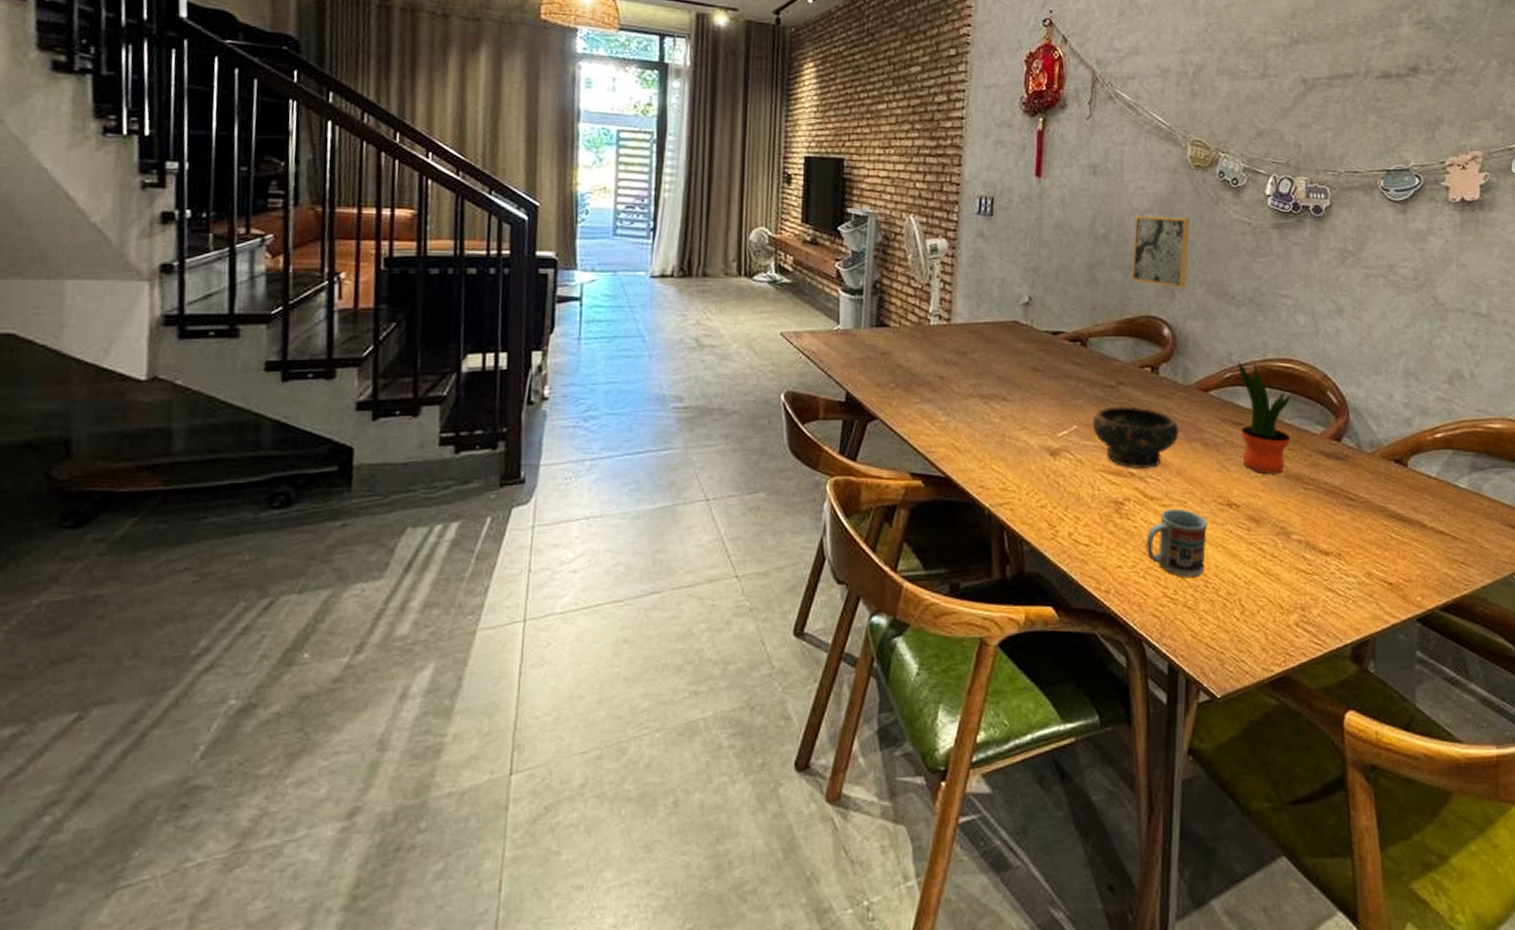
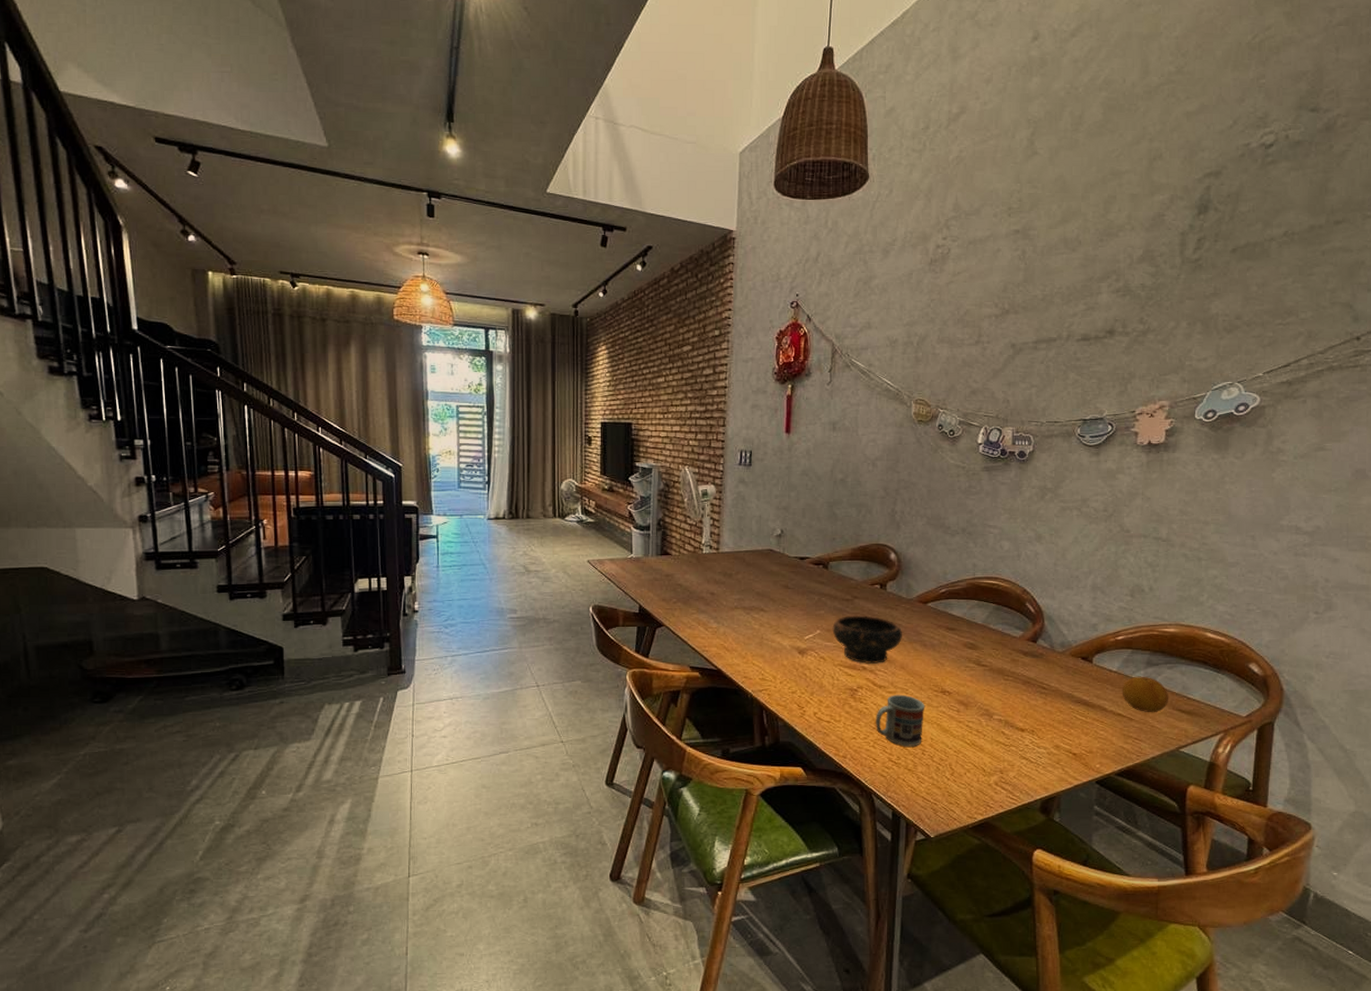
wall art: present [1131,215,1190,288] -> none [864,463,913,521]
potted plant: present [1238,361,1292,474] -> none [952,579,996,668]
fruit: none [1443,483,1499,530] -> present [1122,676,1169,713]

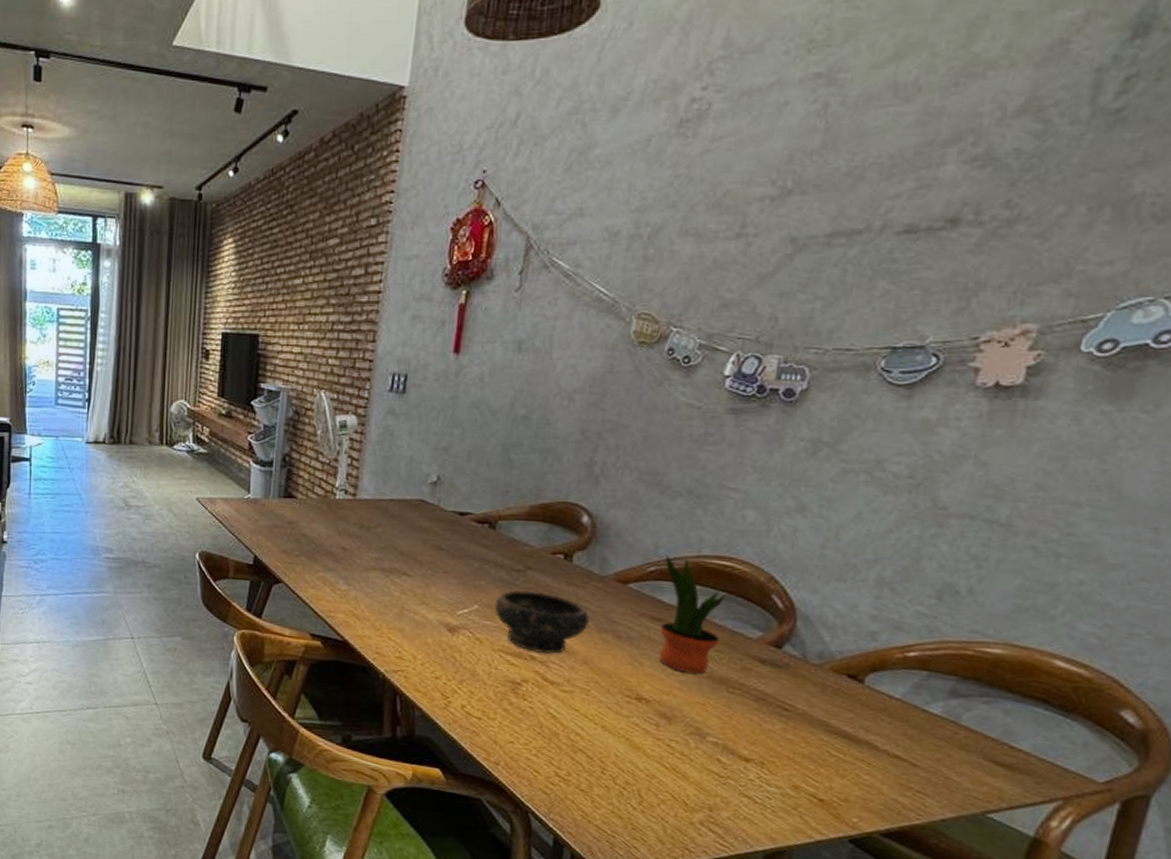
cup: present [876,694,925,747] -> none [541,695,612,762]
potted plant: none [952,579,996,668] -> present [659,555,727,674]
fruit: present [1122,676,1169,713] -> none [904,708,980,761]

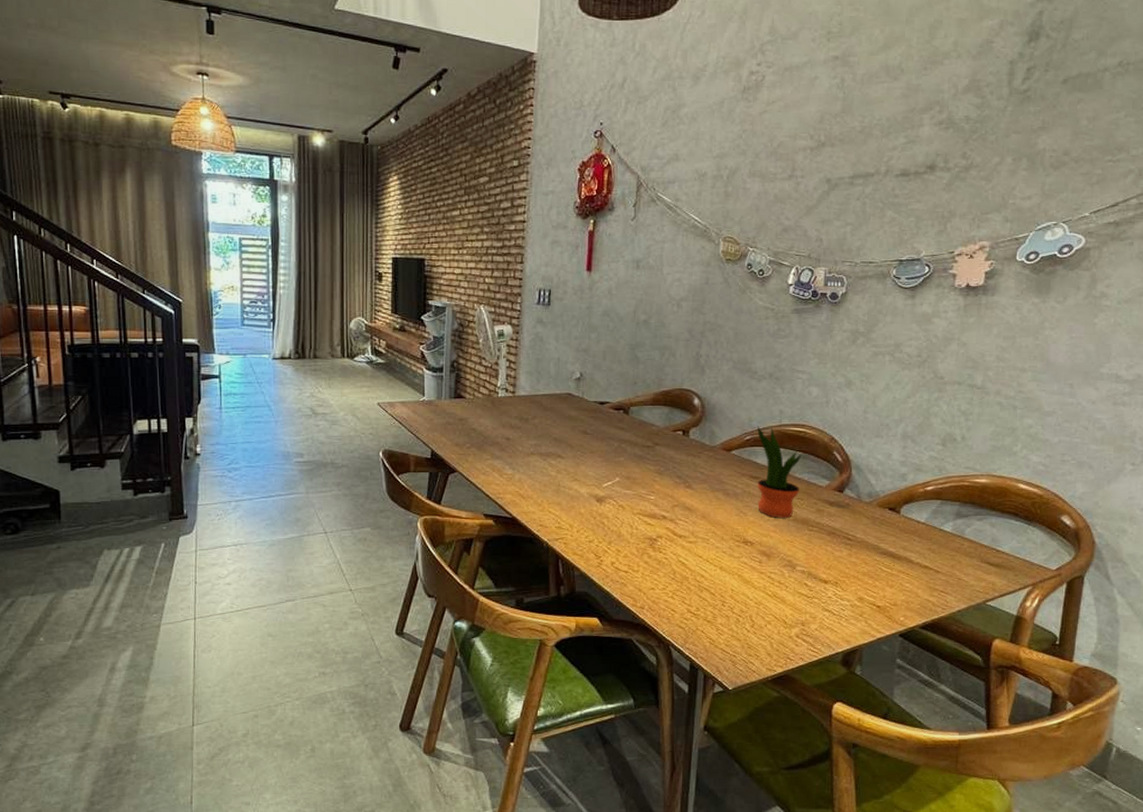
bowl: present [494,589,589,654] -> none [632,462,704,512]

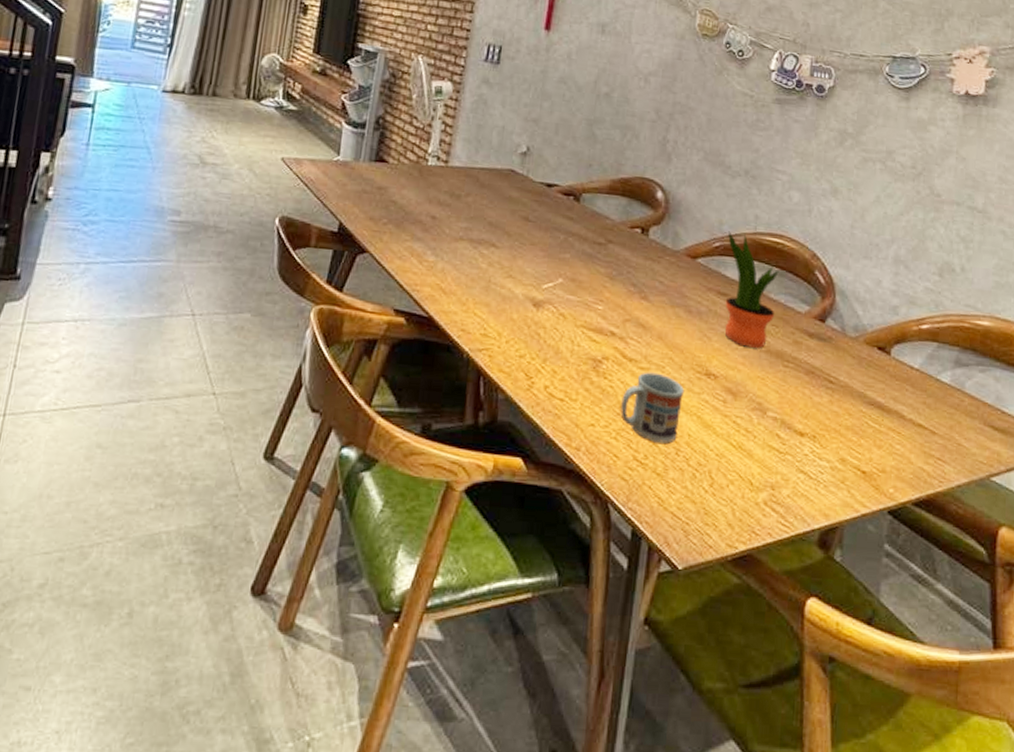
cup: none [675,544,727,598] -> present [620,372,685,443]

